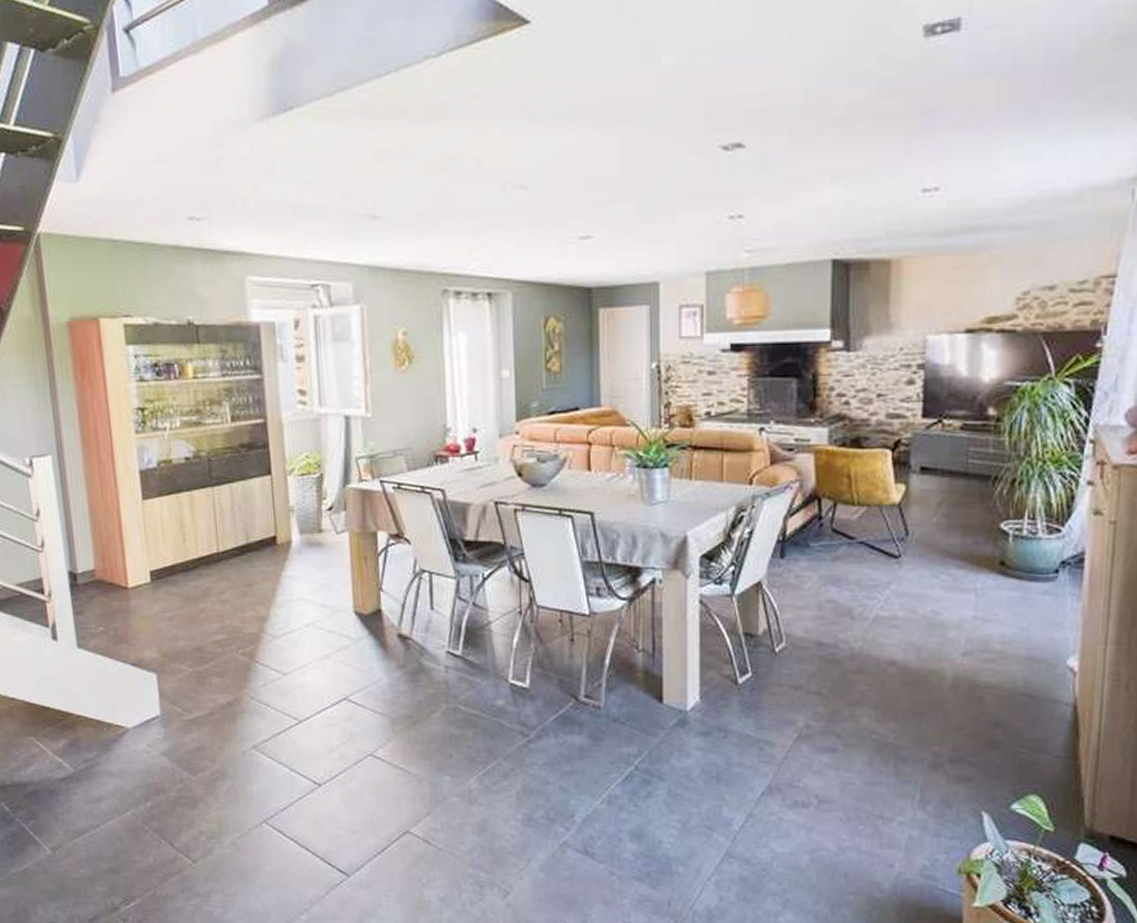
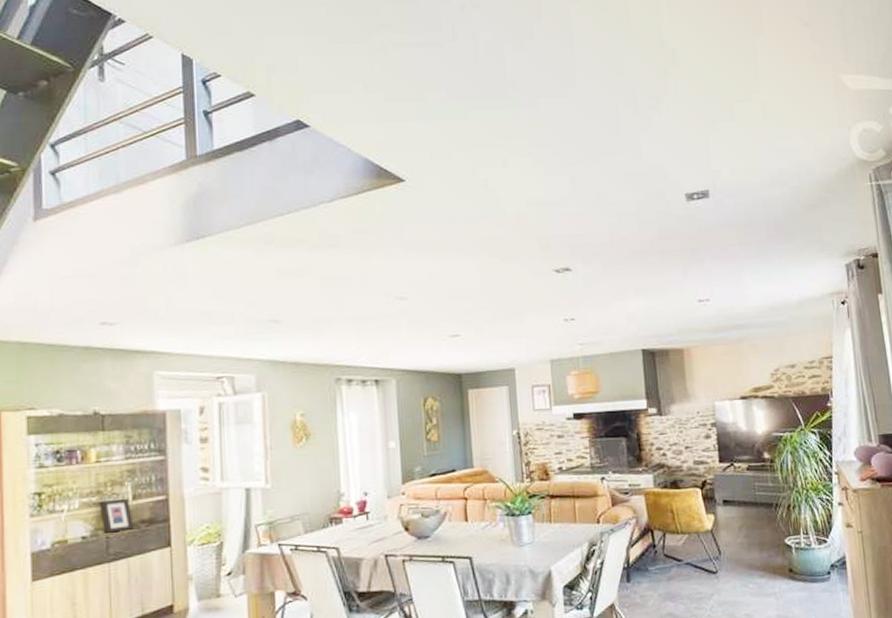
picture frame: none [199,419,233,455] -> present [99,498,133,533]

